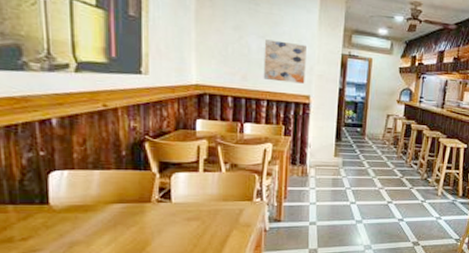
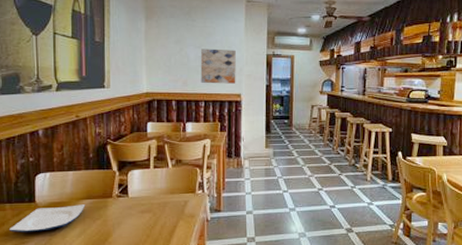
plate: none [12,209,117,239] -> present [8,204,86,232]

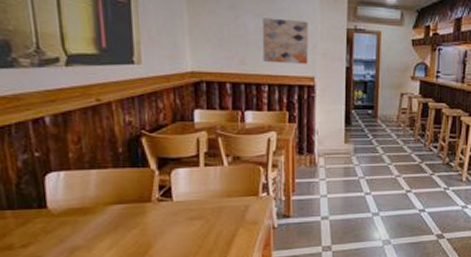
plate: present [8,204,86,232] -> none [12,210,116,246]

